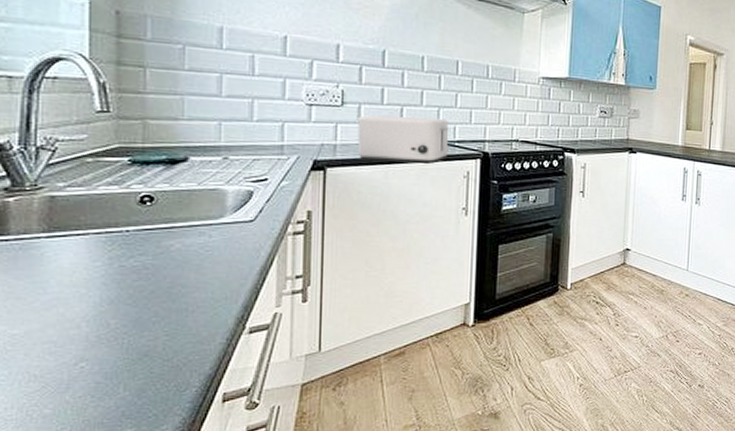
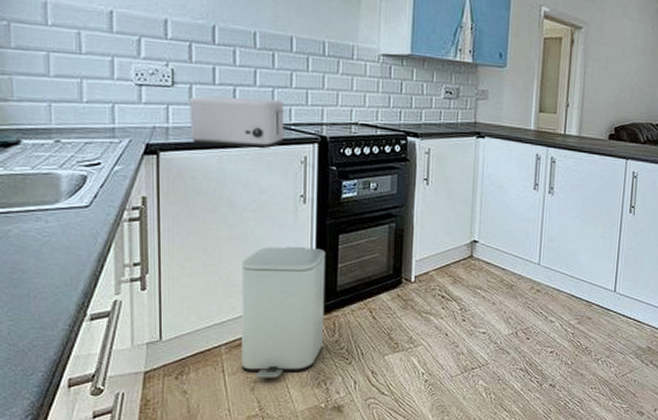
pedal bin: none [399,256,486,387] -> present [240,246,326,378]

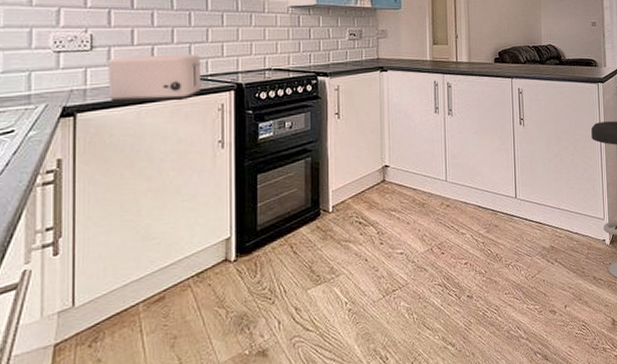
pedal bin: present [240,246,326,378] -> none [159,190,246,333]

